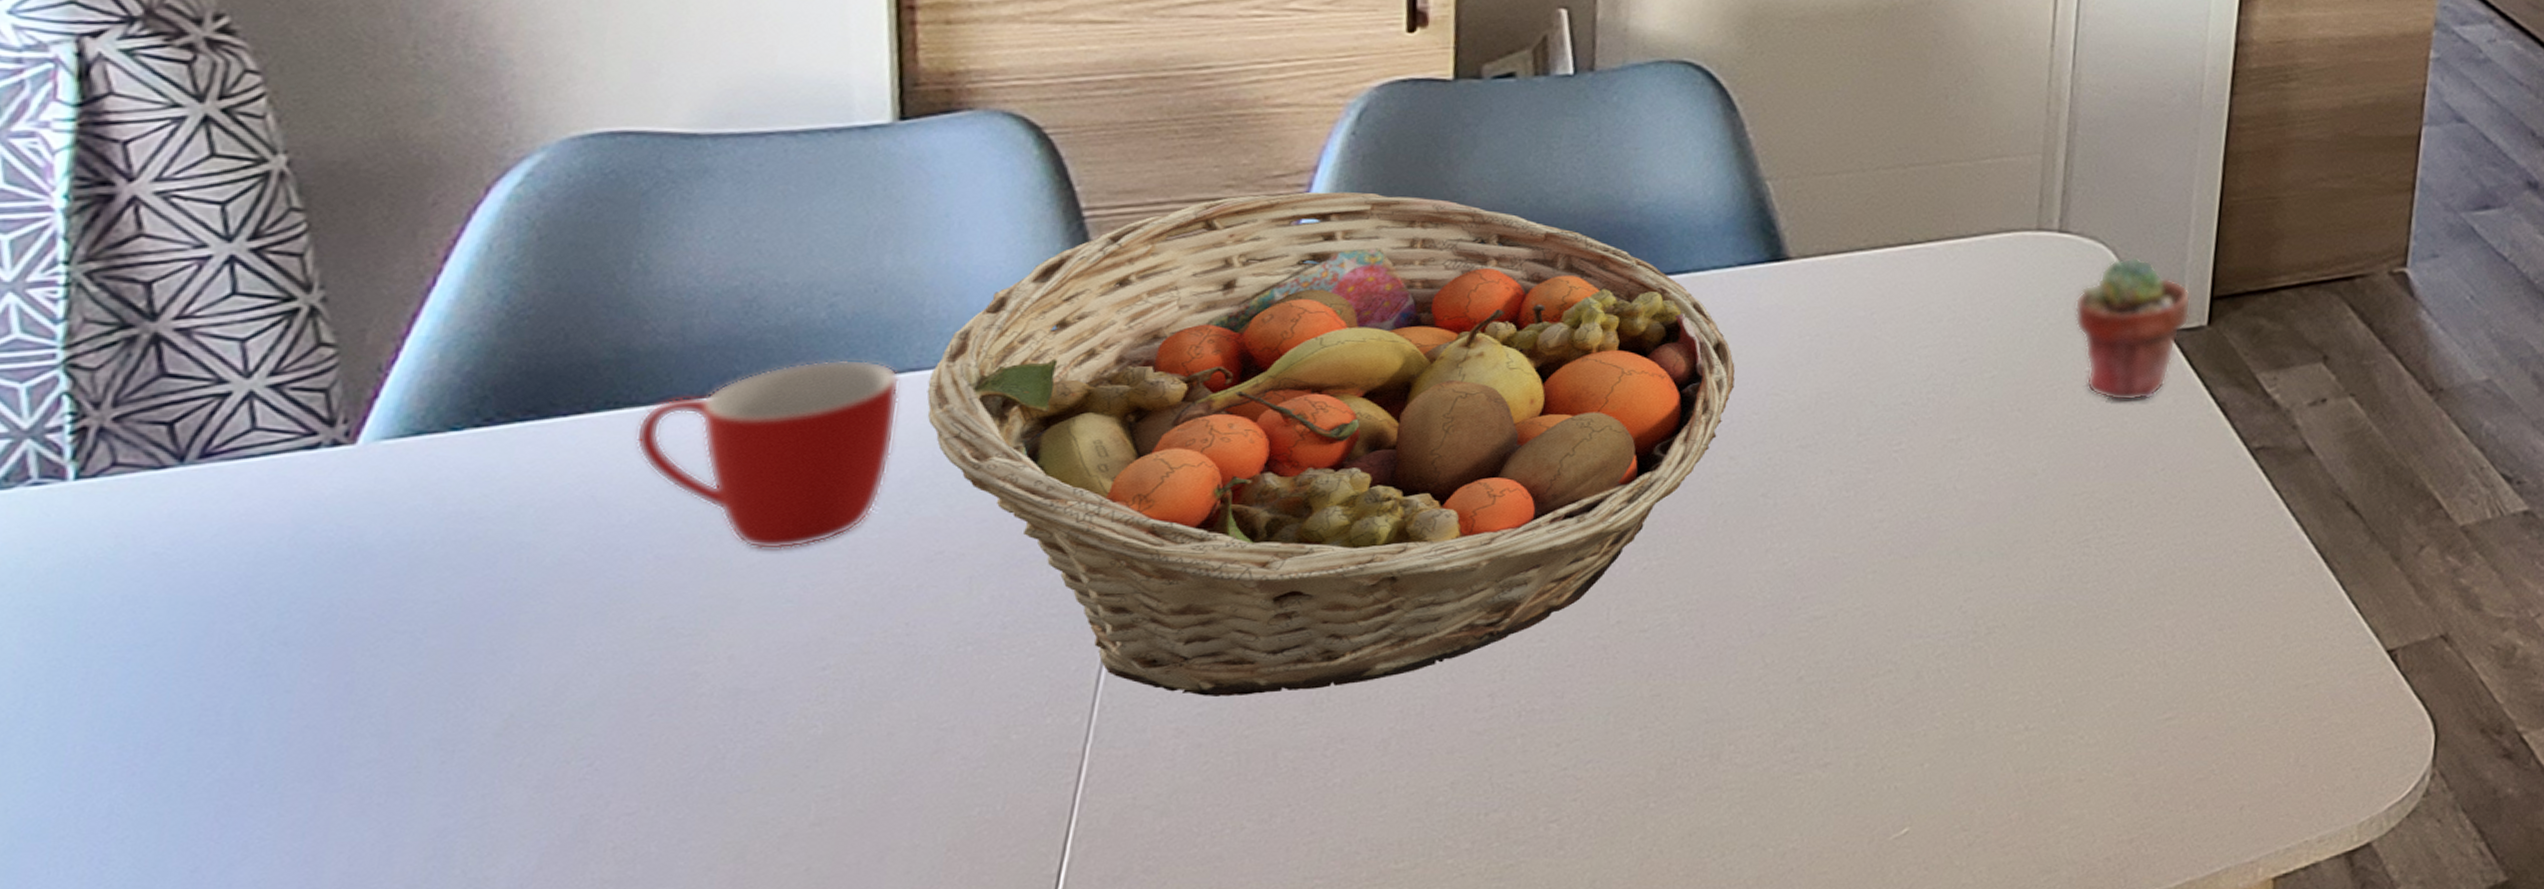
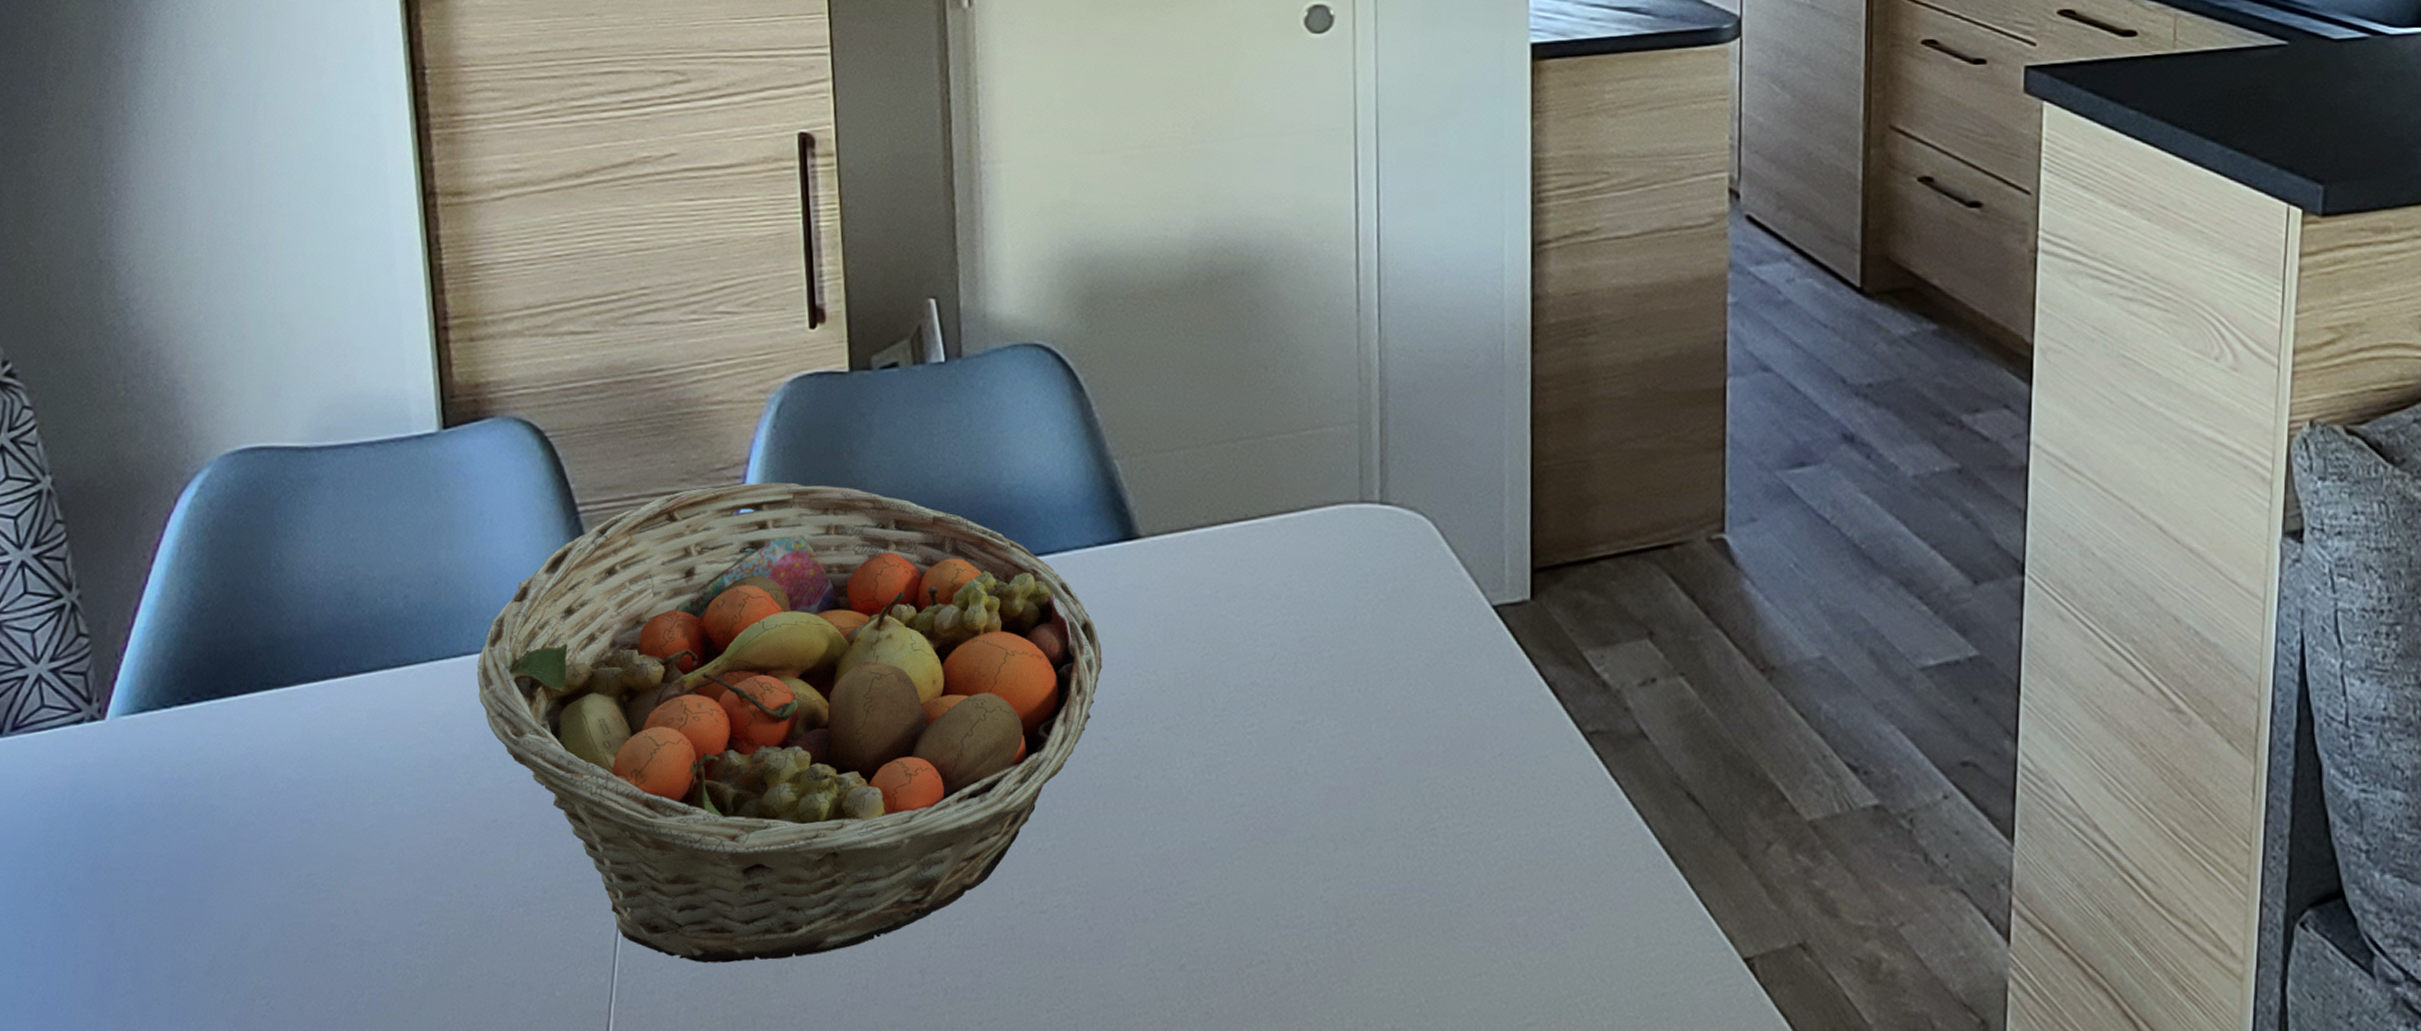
mug: present [635,359,901,550] -> none [282,644,458,816]
potted succulent: present [2074,256,2192,401] -> none [1401,527,1513,682]

